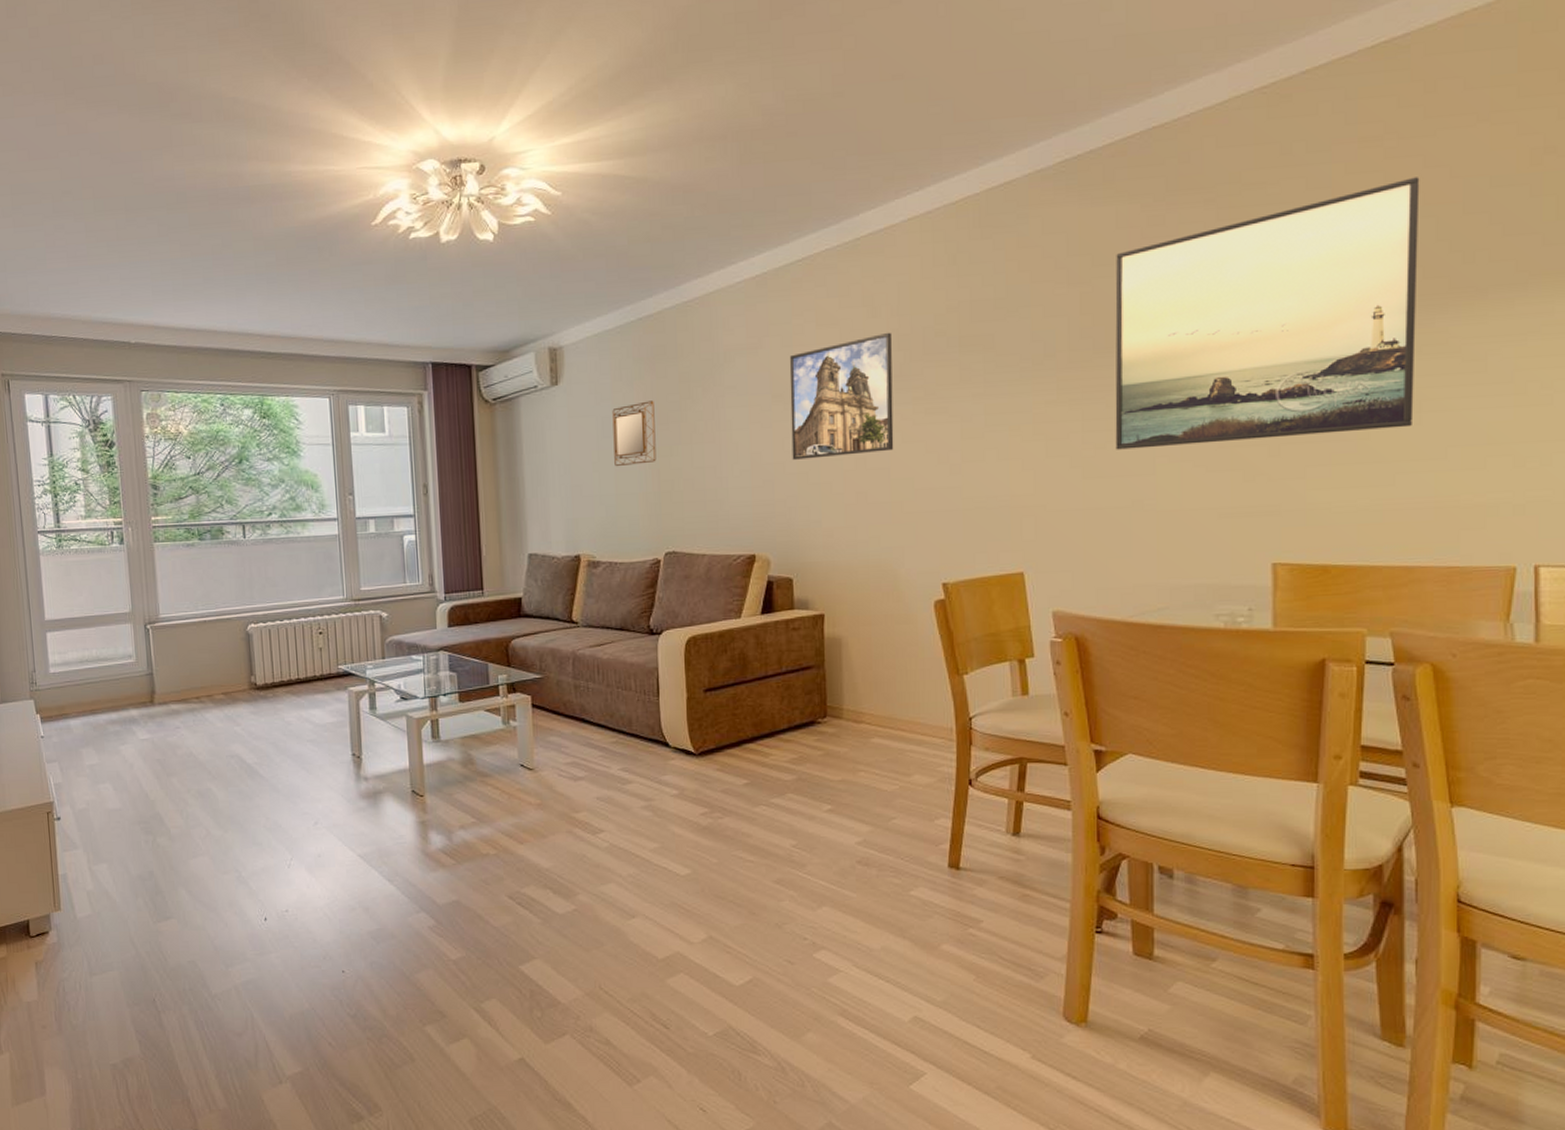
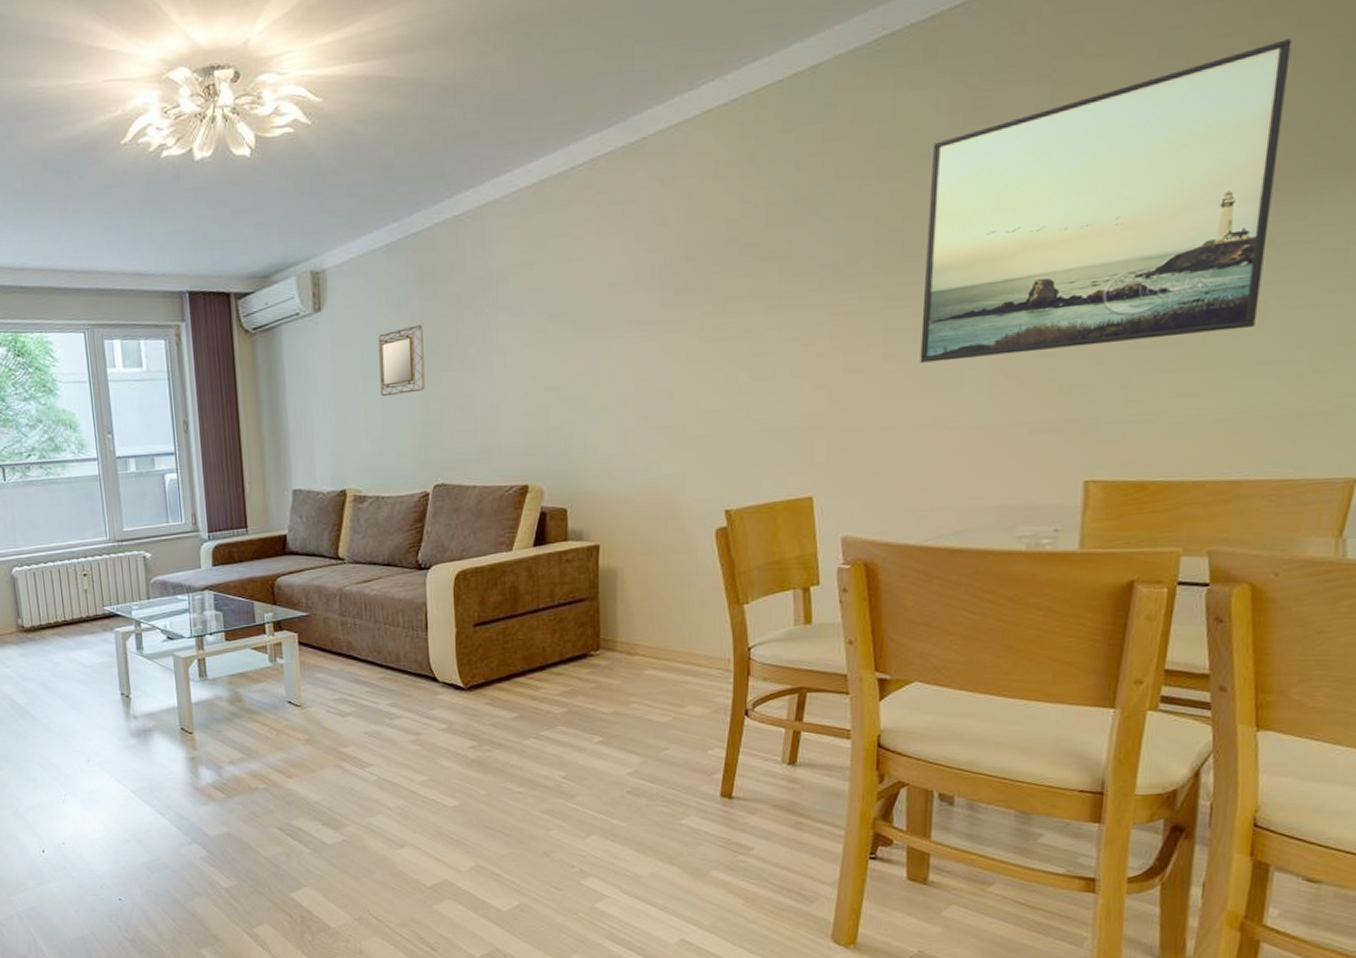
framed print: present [789,332,894,460] -> none [567,241,679,384]

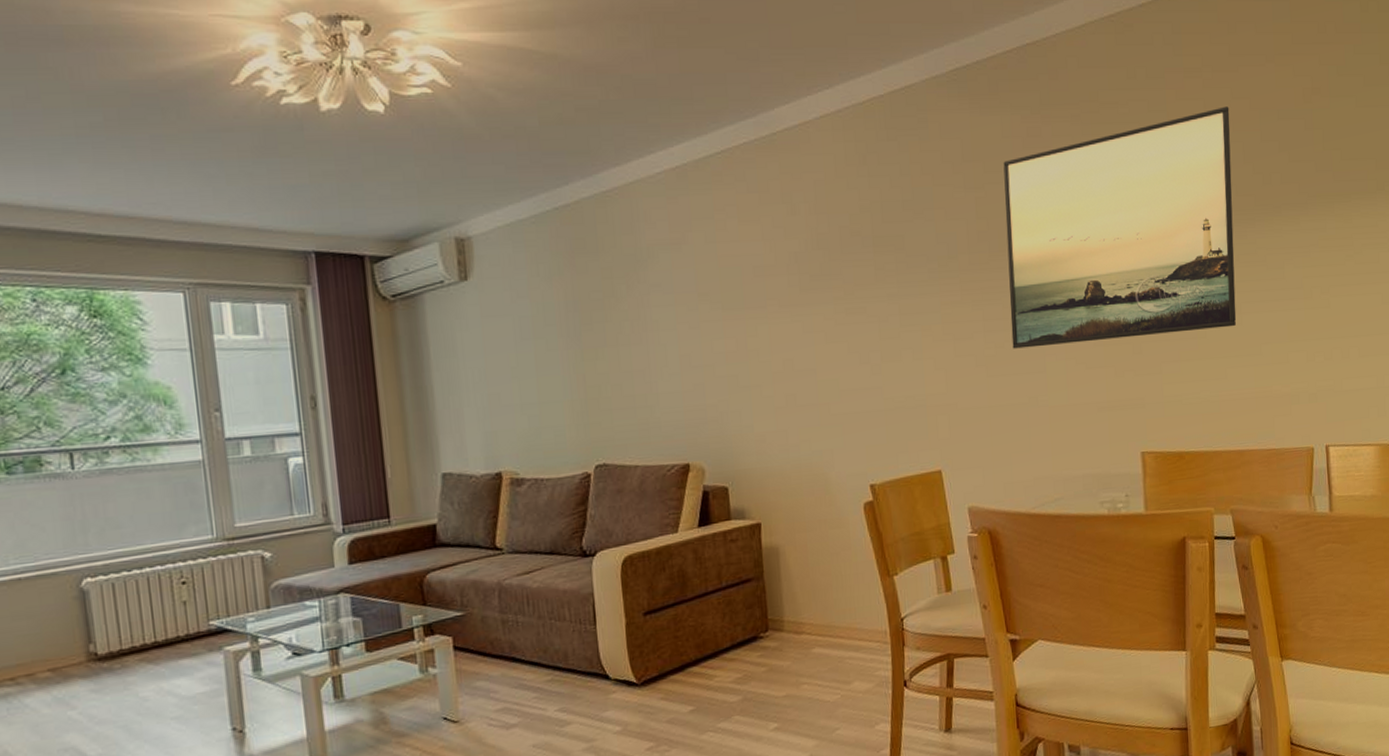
home mirror: present [378,325,425,397] -> none [530,298,581,372]

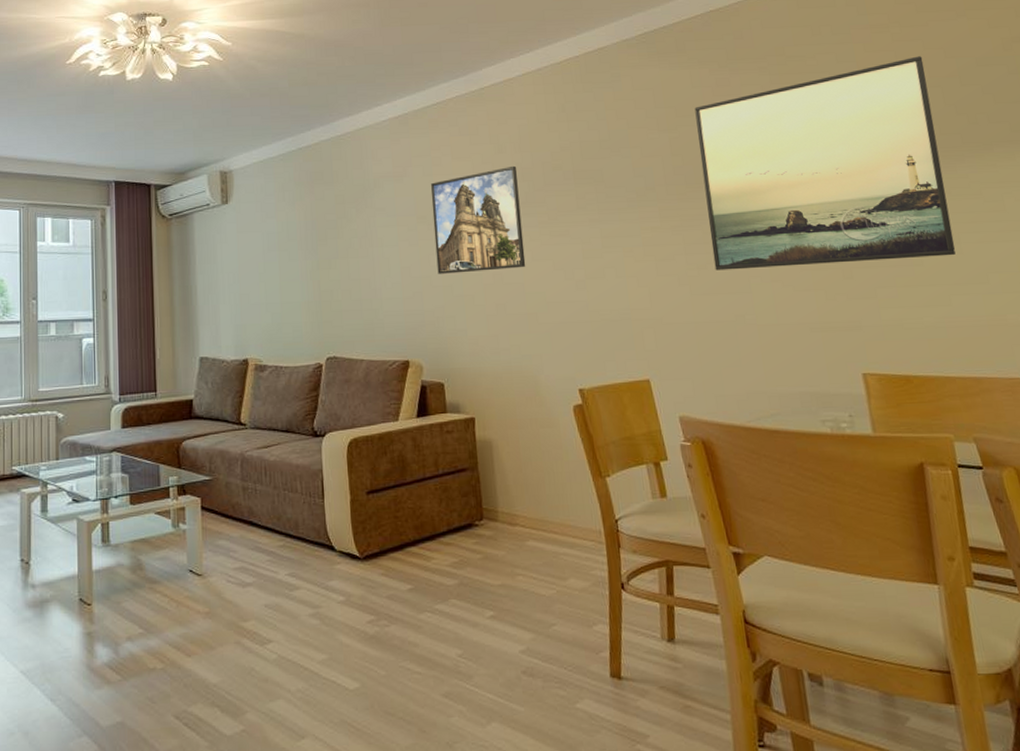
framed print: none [714,230,819,362] -> present [431,165,526,274]

